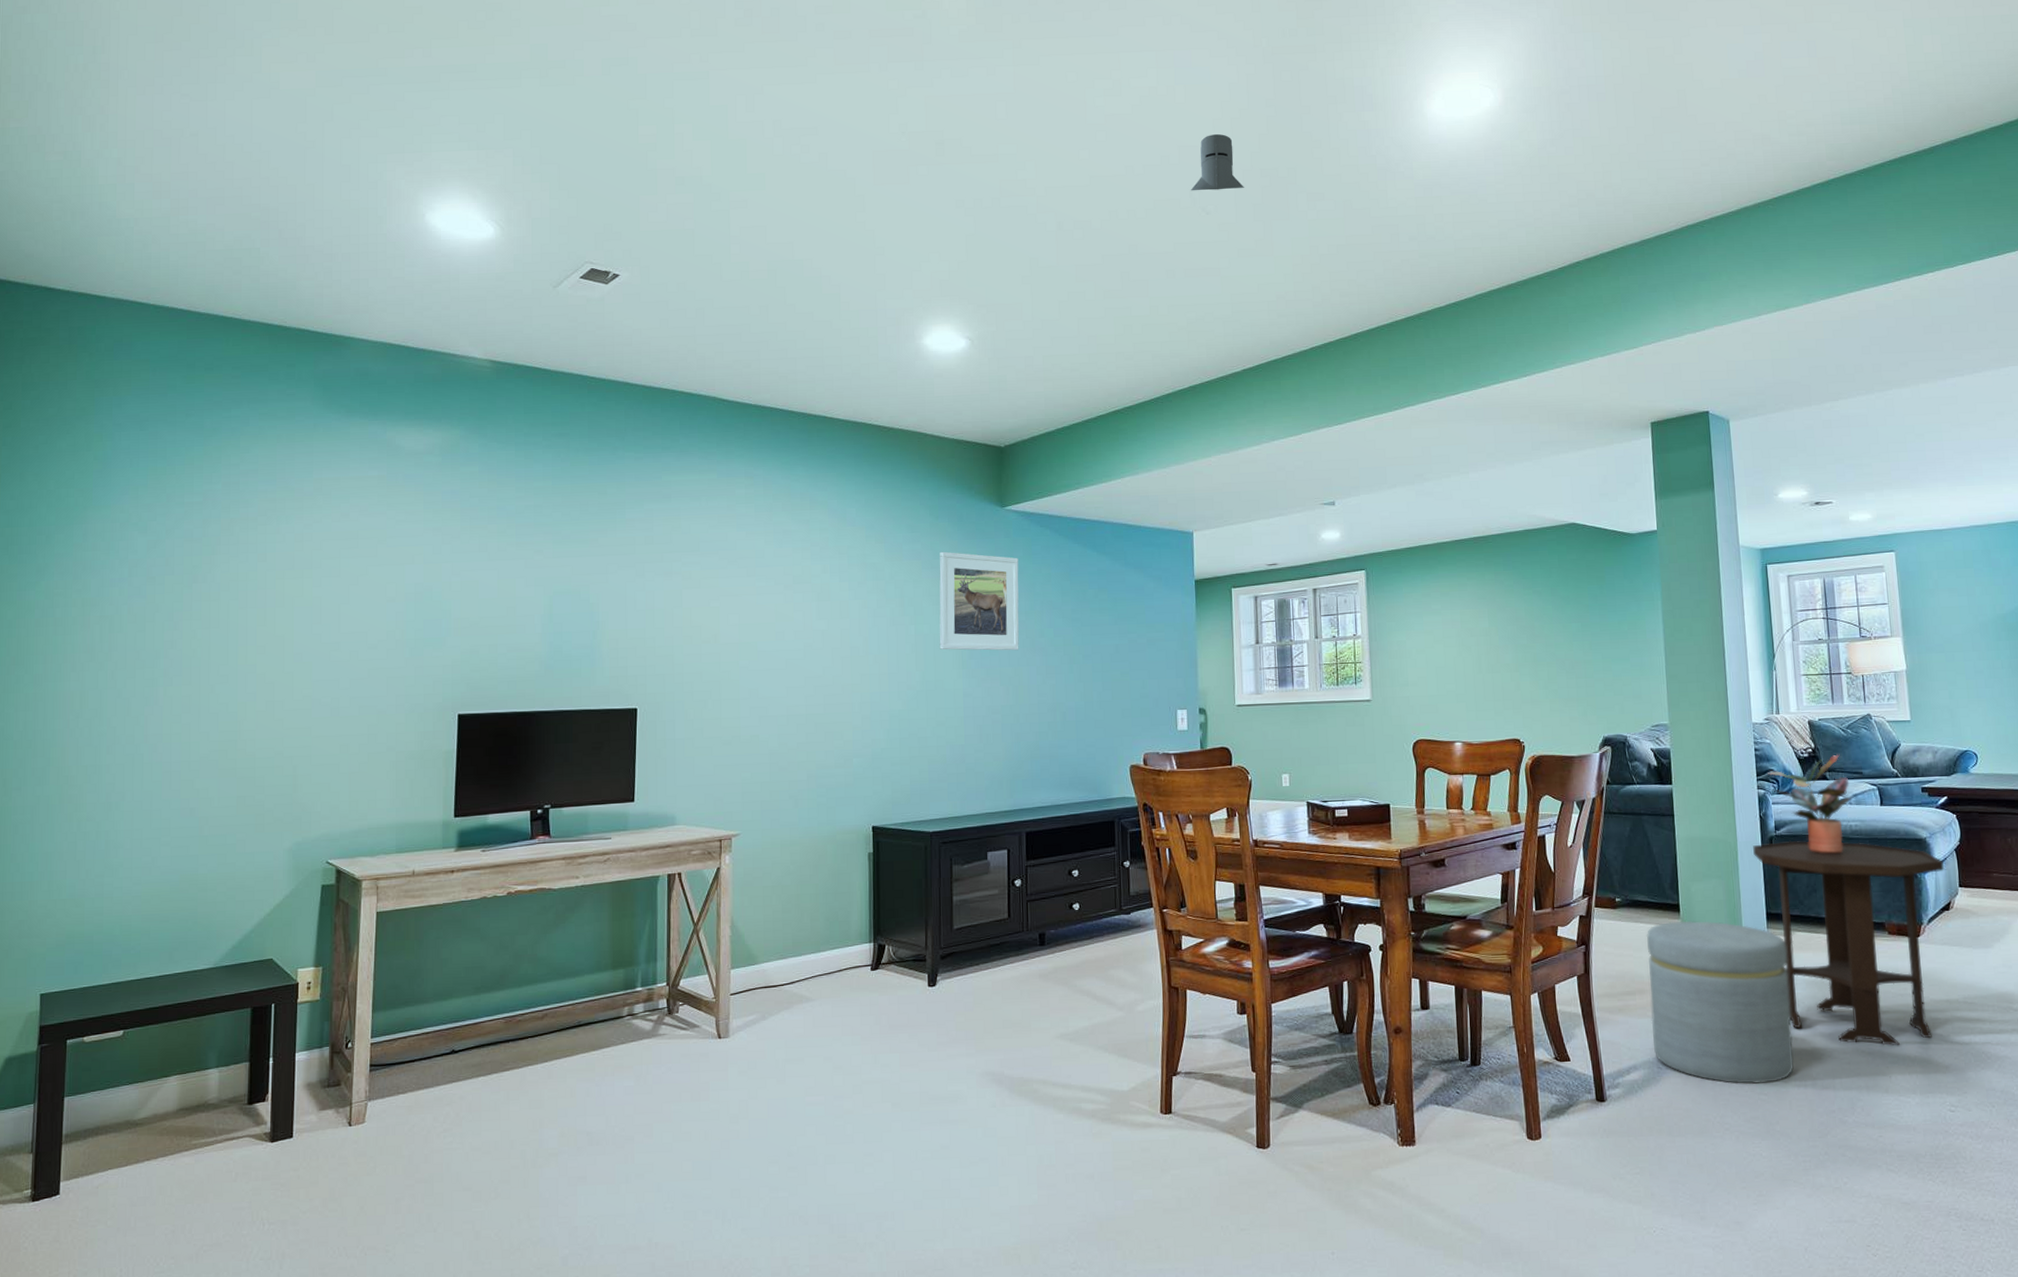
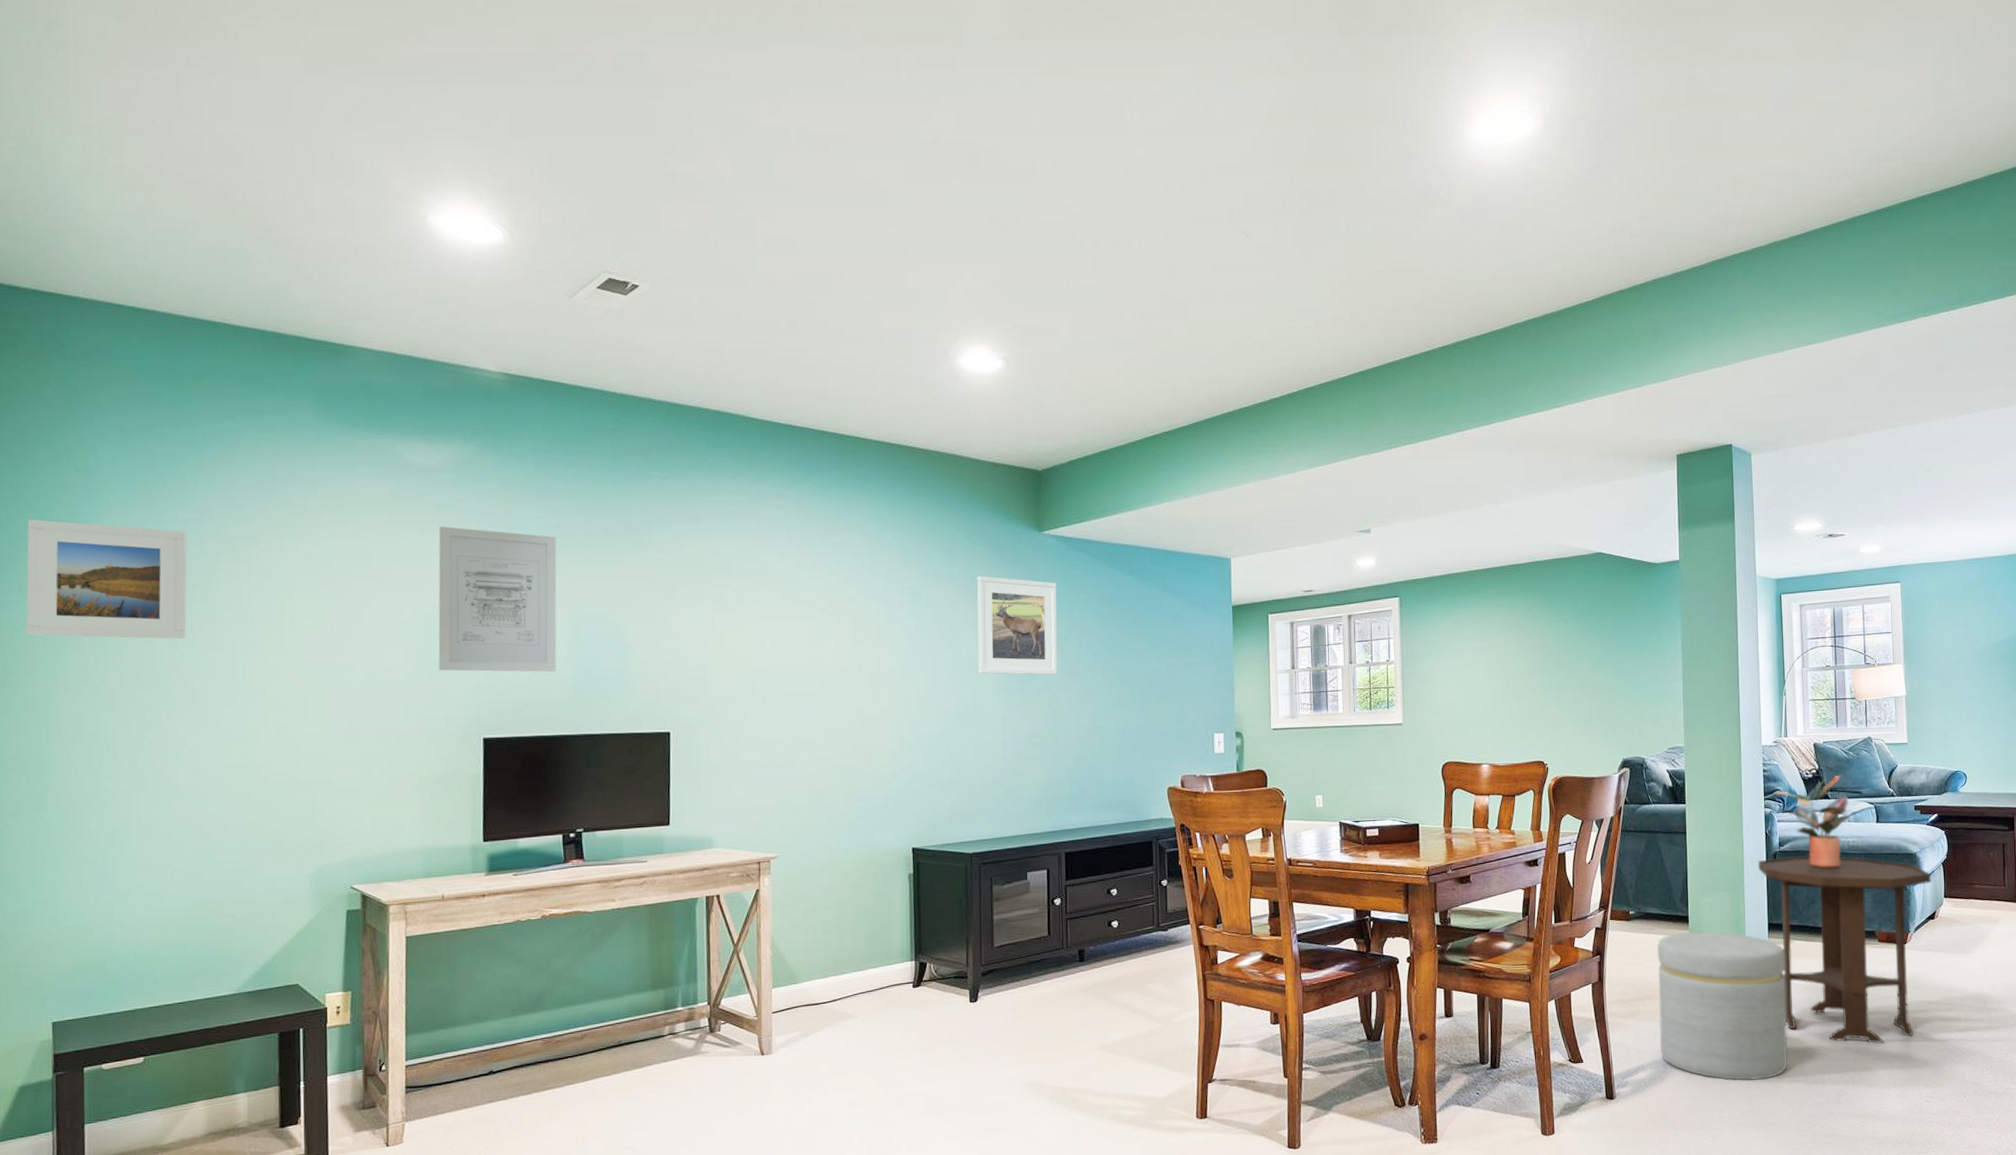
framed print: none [39,504,191,619] -> present [26,519,188,640]
wall art: none [419,508,534,649] -> present [438,526,557,673]
knight helmet: present [1190,134,1244,191] -> none [1230,154,1284,212]

